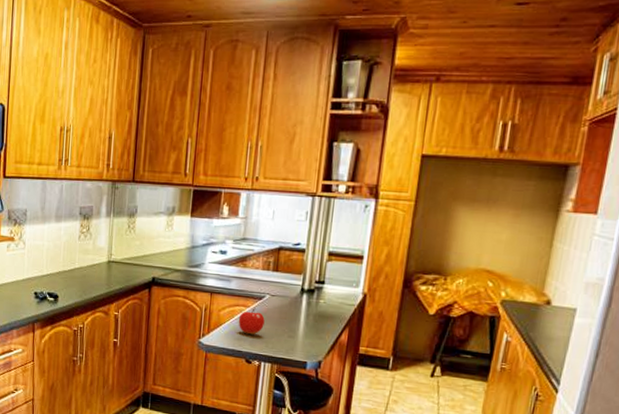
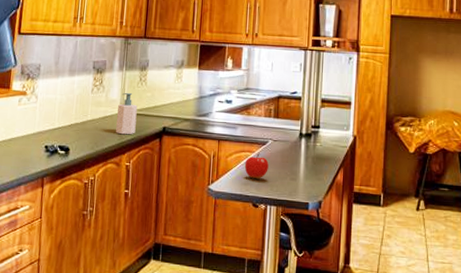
soap bottle: none [104,240,126,284] -> present [116,92,138,135]

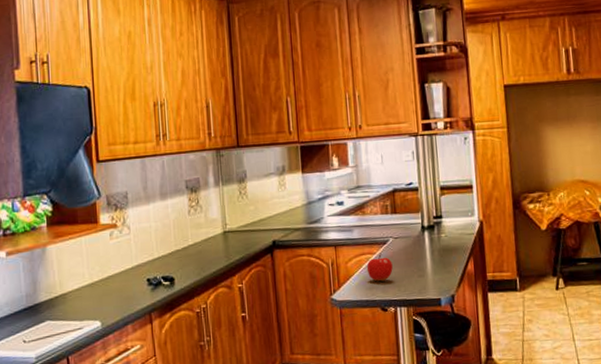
soap bottle: present [116,92,138,135] -> none [220,208,243,255]

